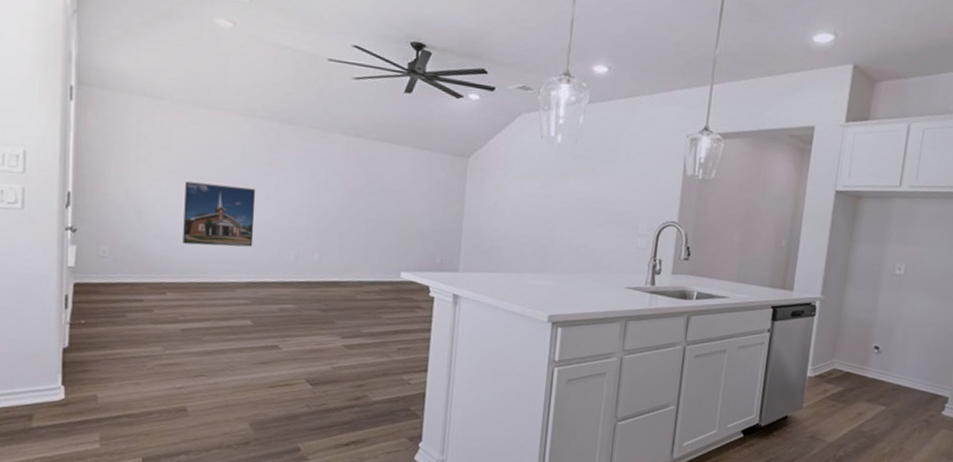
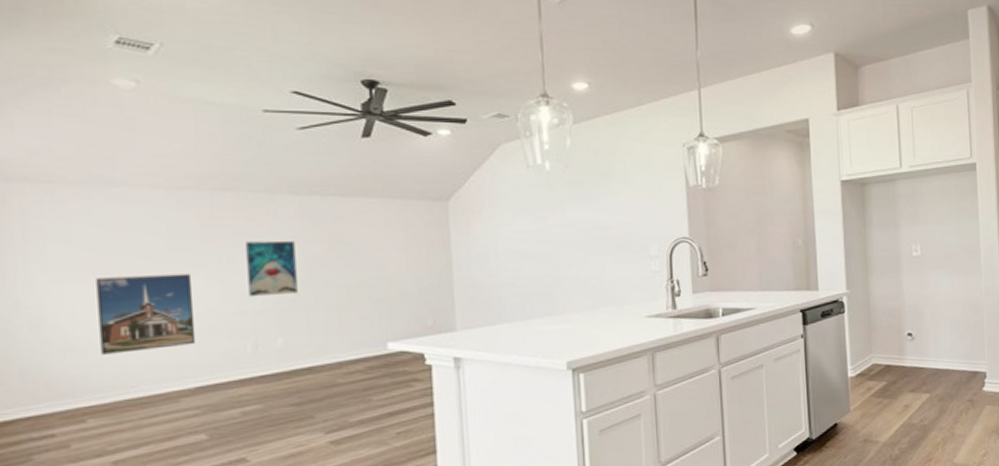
wall art: none [297,169,339,218] -> present [246,240,298,298]

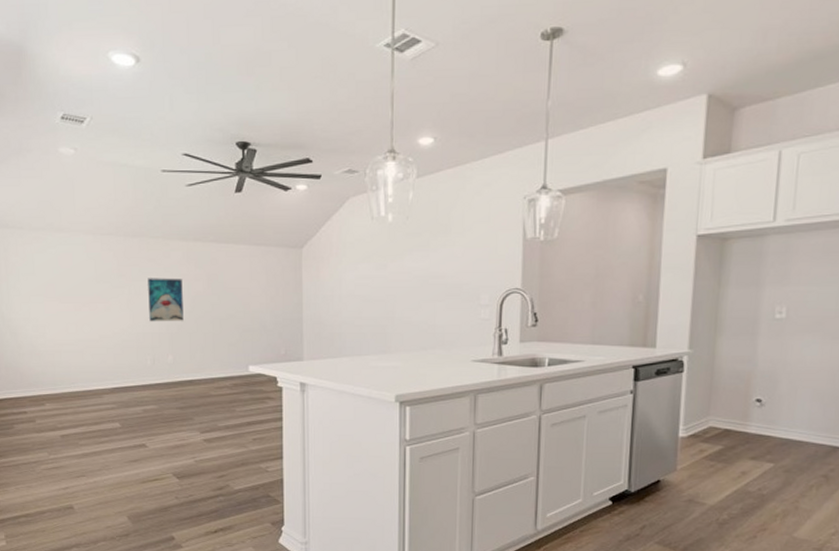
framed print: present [96,273,196,355] -> none [50,301,114,358]

